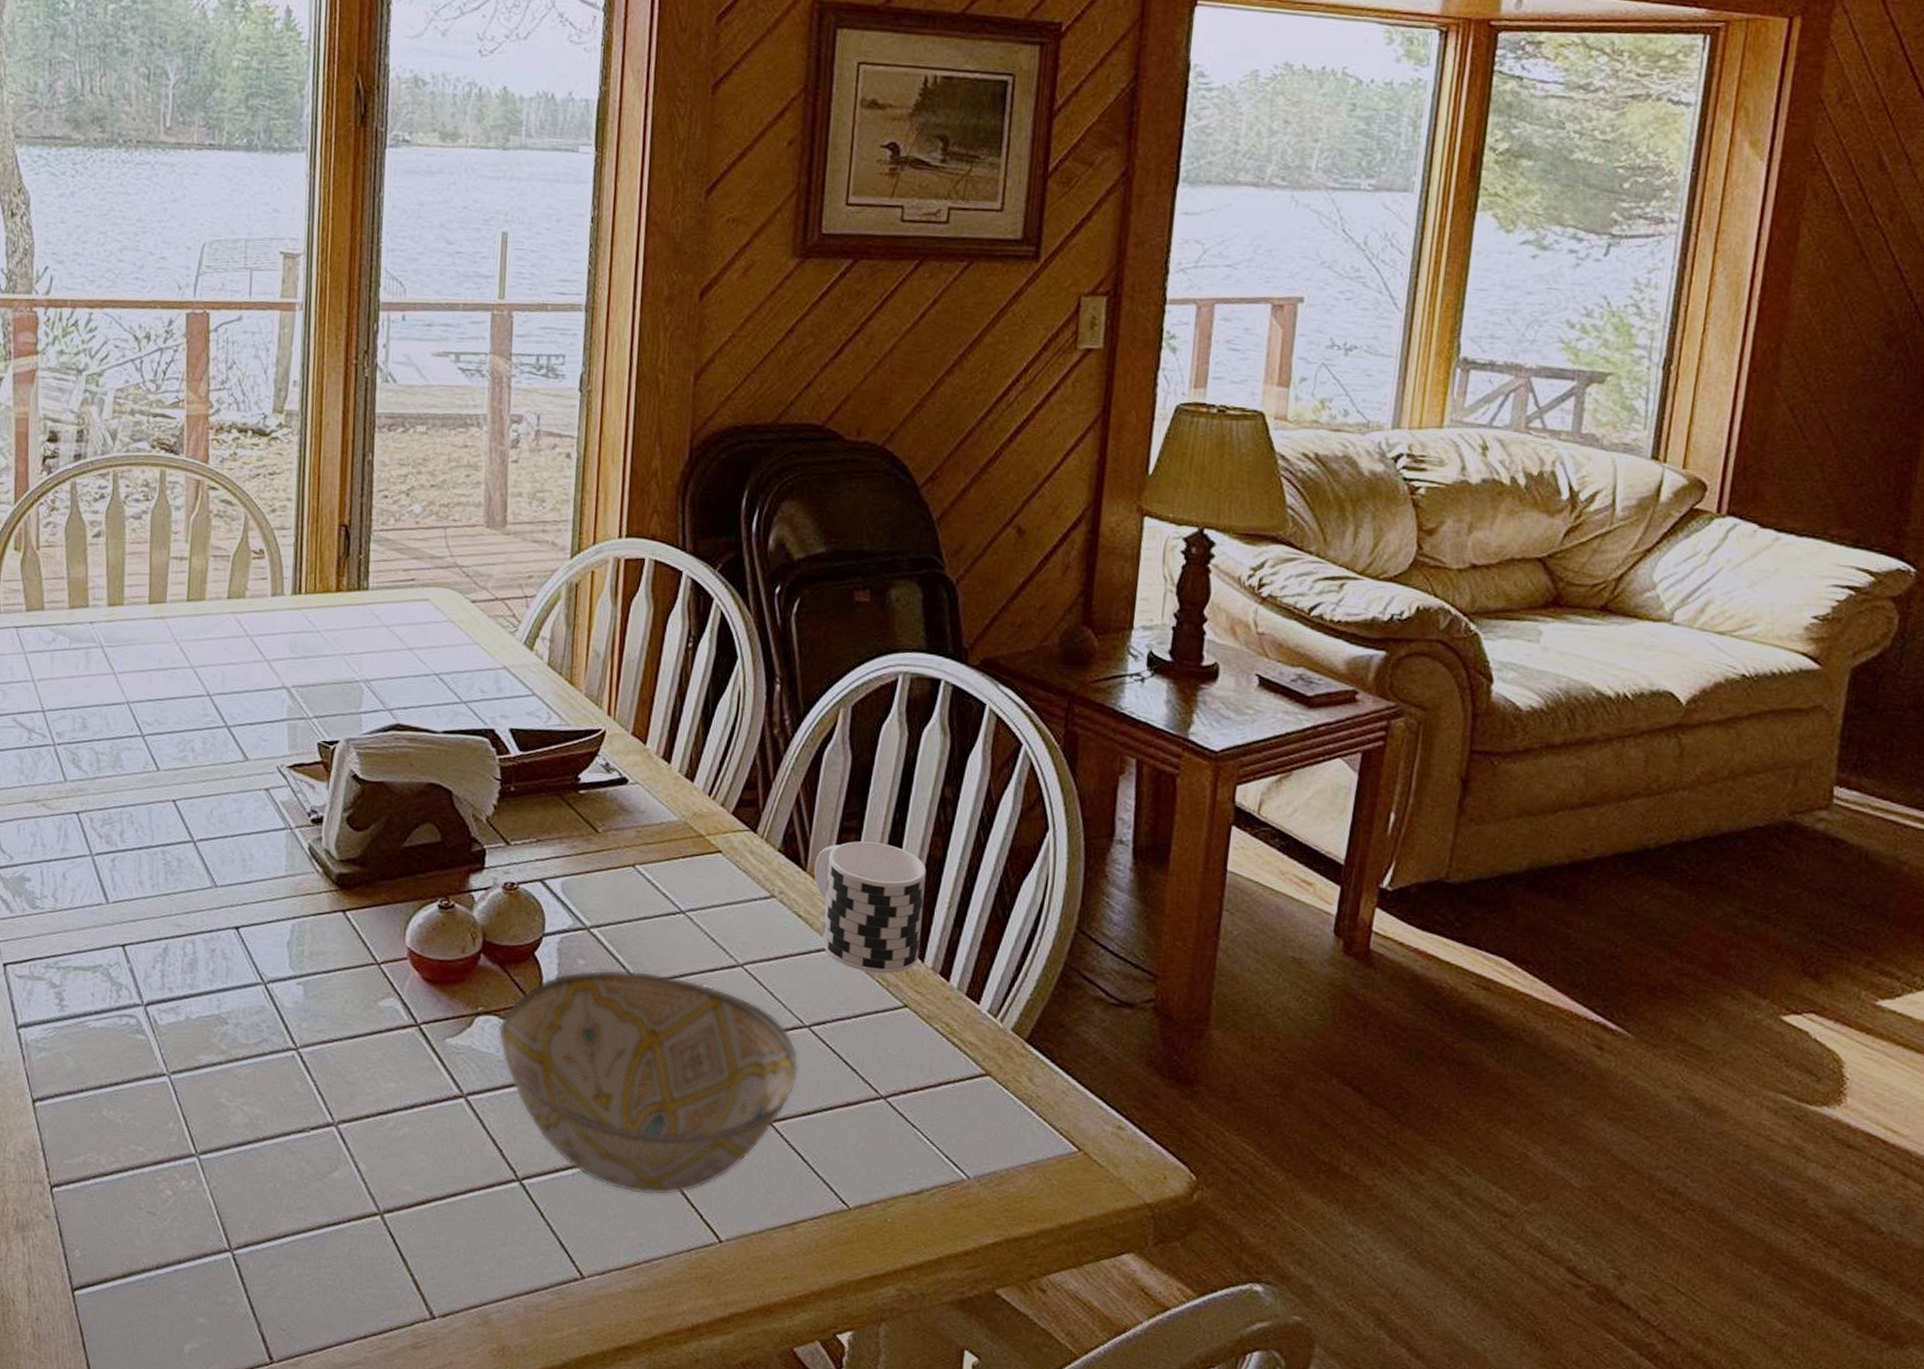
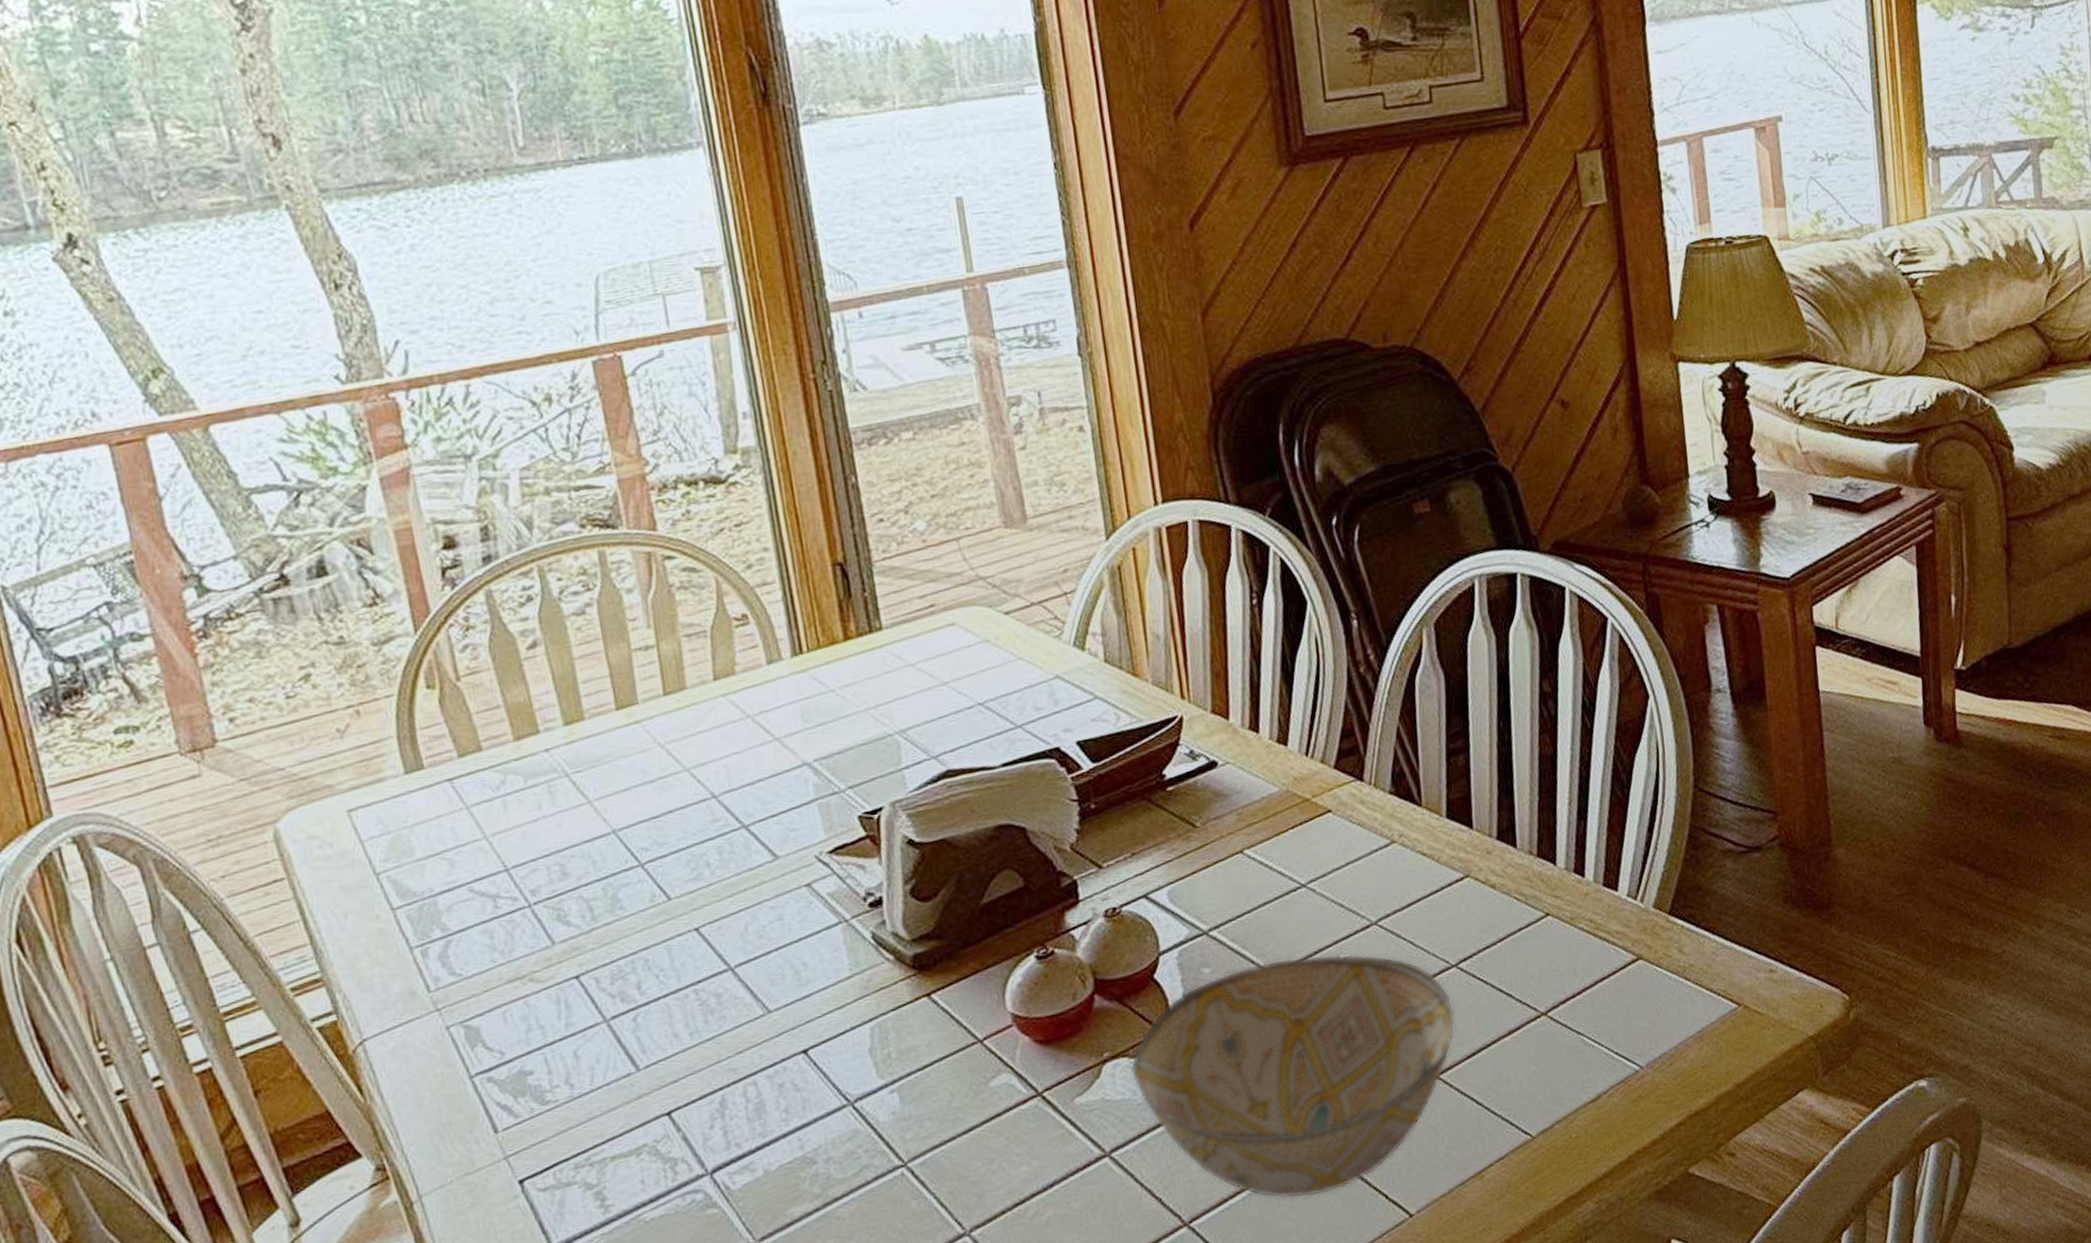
cup: present [814,841,927,974] -> none [1429,755,1551,893]

